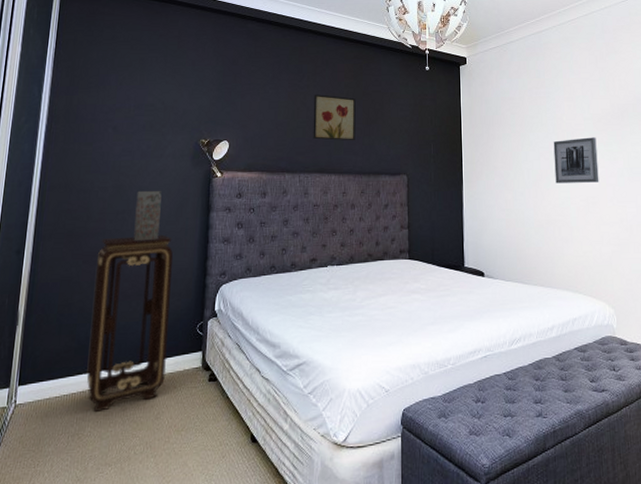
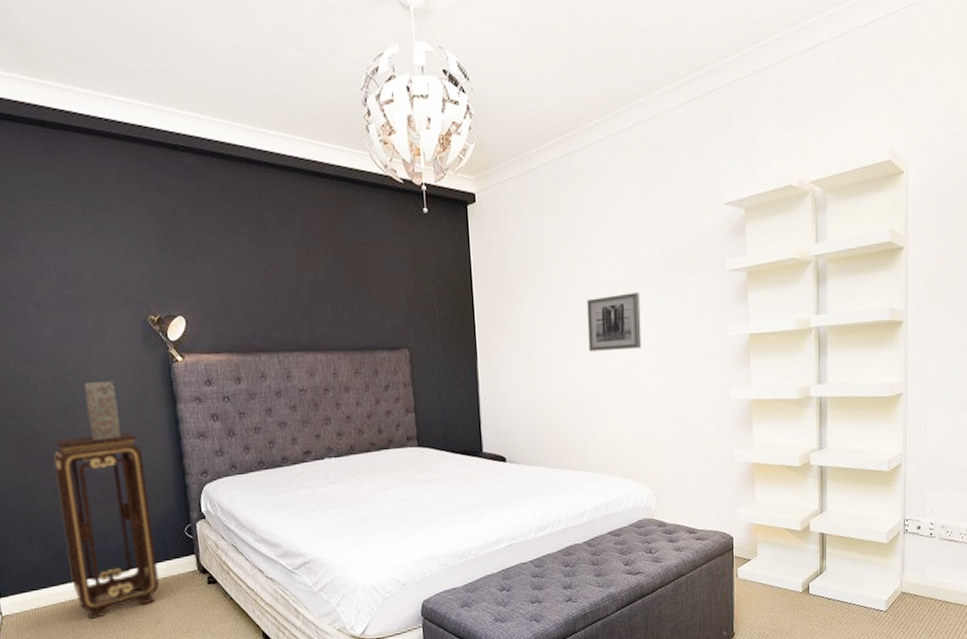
wall art: present [313,95,356,141] -> none [283,251,342,311]

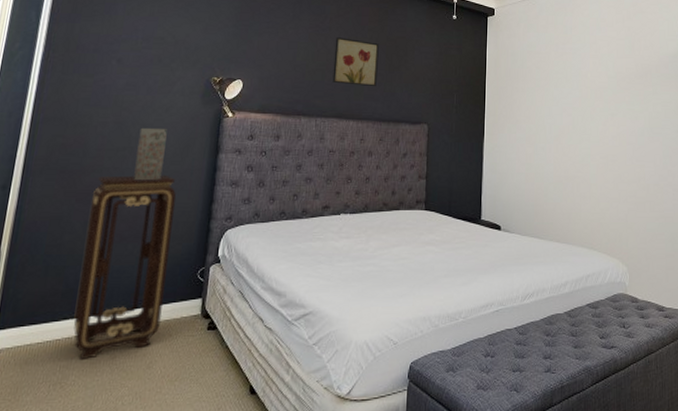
wall art: none [283,251,342,311] -> present [332,37,379,87]
wall art: present [586,292,642,352] -> none [577,95,620,141]

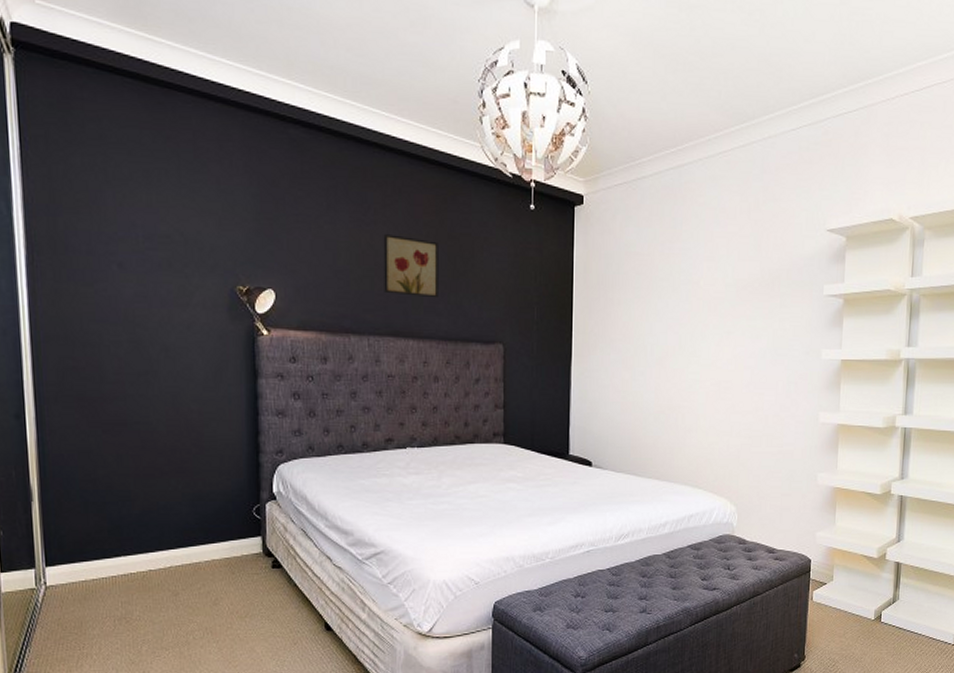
pedestal table: present [73,174,176,361] -> none [121,403,221,597]
vase: present [133,127,167,181] -> none [161,347,195,410]

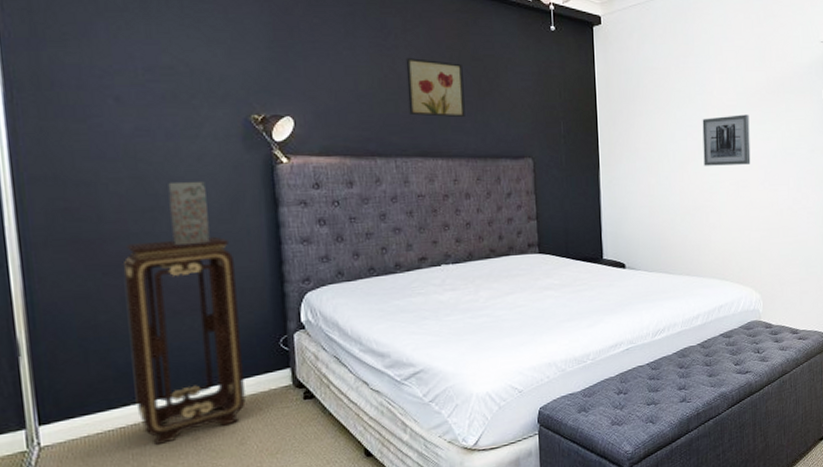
pedestal table: none [121,403,221,597] -> present [124,236,246,446]
vase: none [161,347,195,410] -> present [168,181,210,246]
wall art: none [683,308,738,364] -> present [702,114,751,166]

